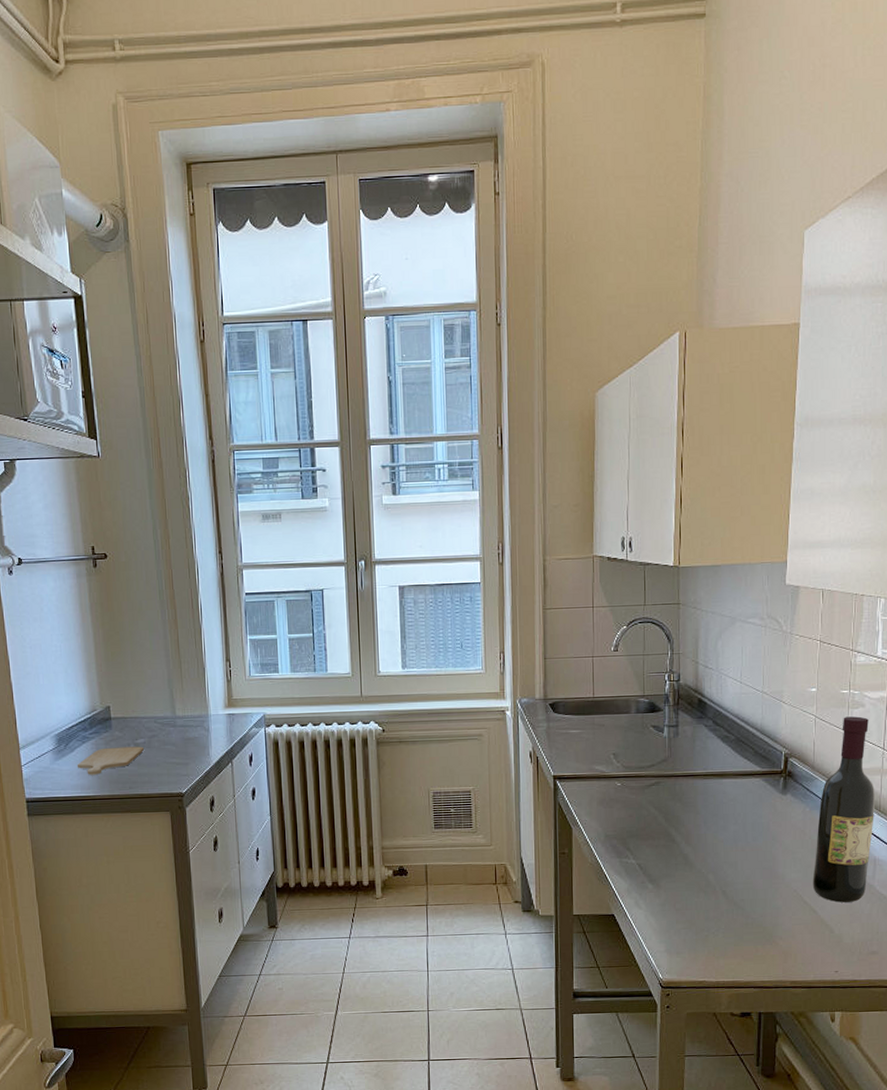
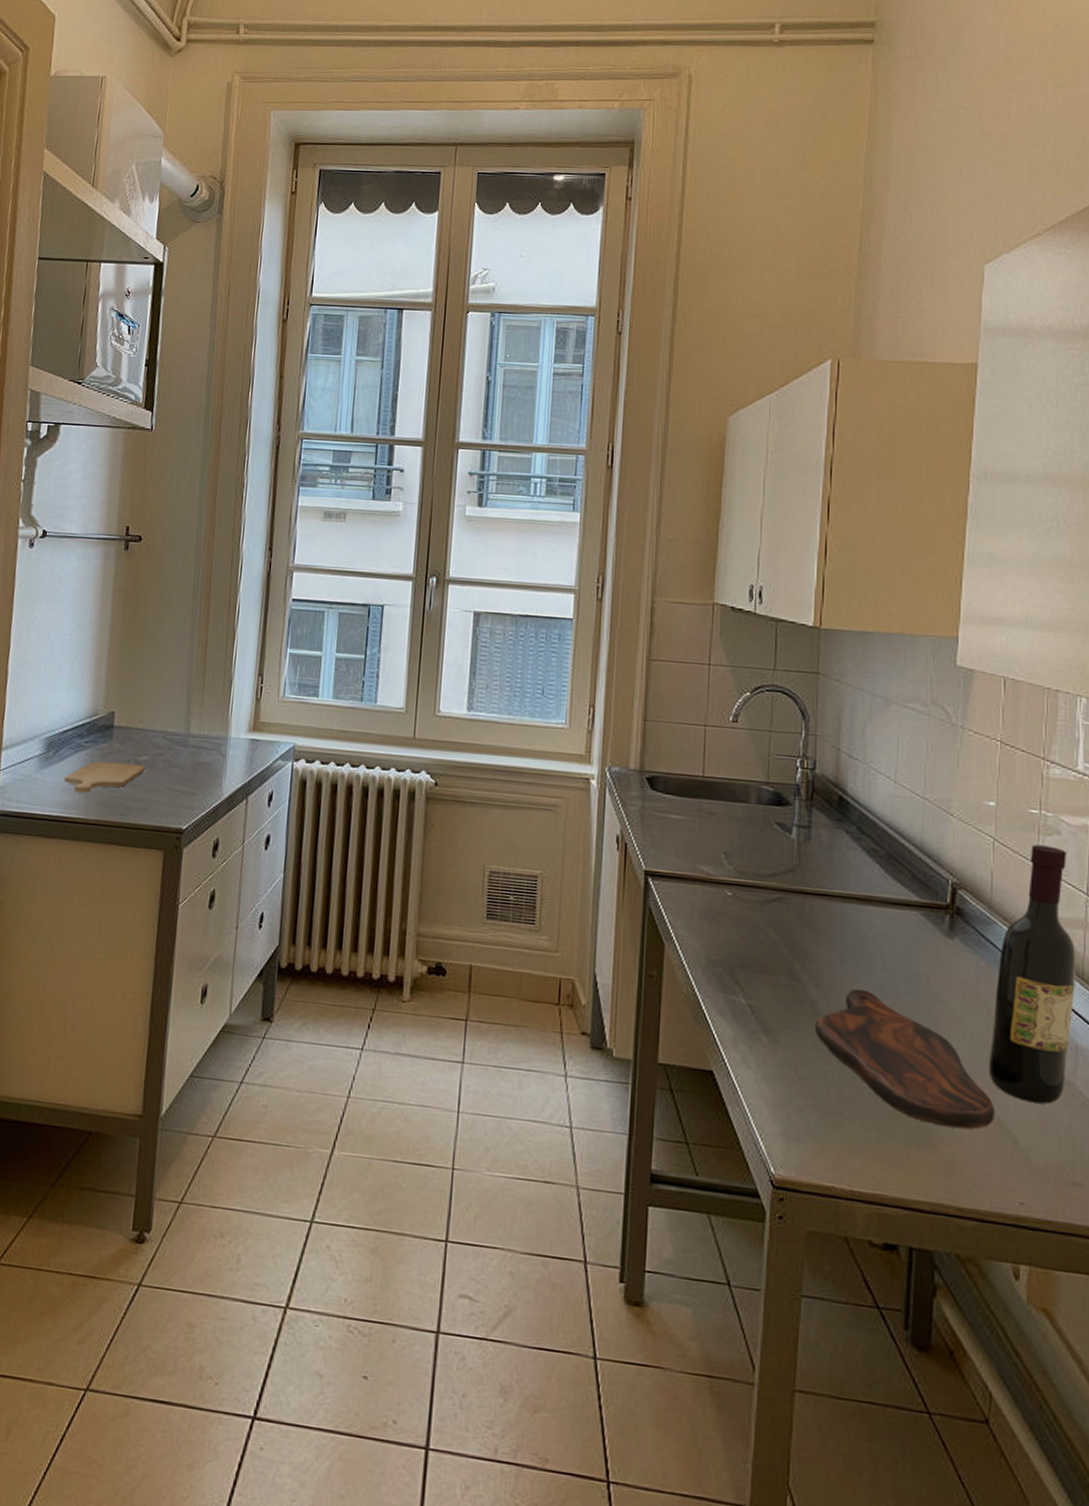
cutting board: none [686,840,817,928] -> present [814,989,995,1130]

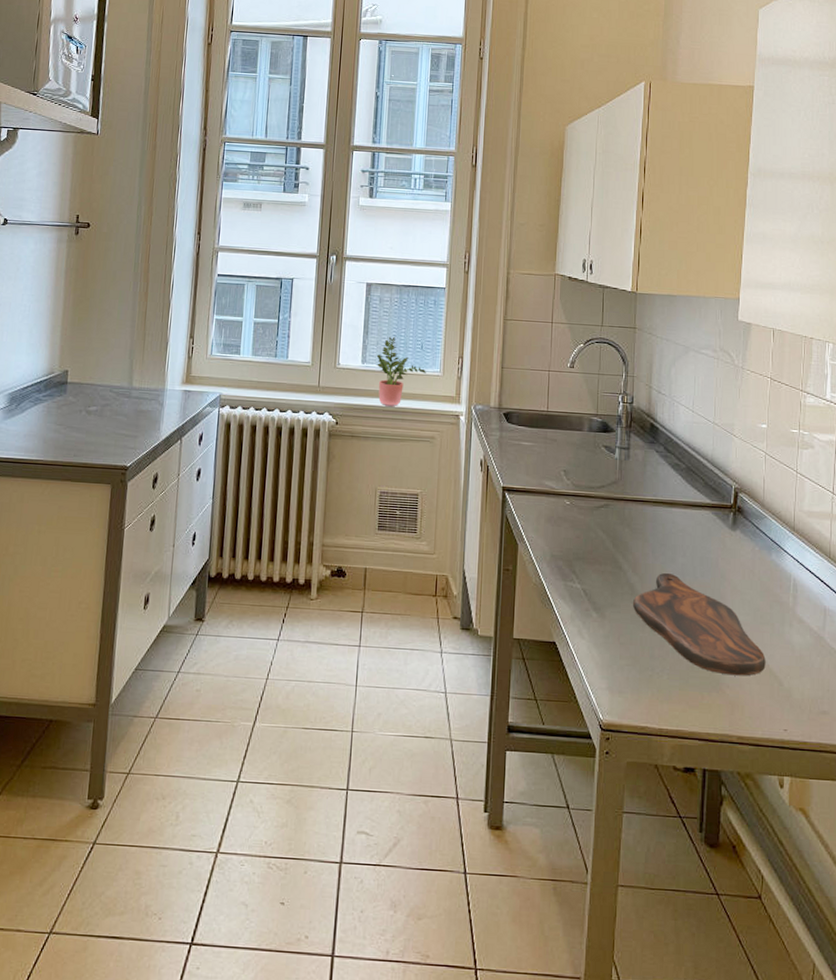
chopping board: present [63,761,145,794] -> none [24,412,95,440]
potted plant: none [485,678,548,765] -> present [376,336,426,406]
wine bottle: present [988,844,1077,1104] -> none [761,456,826,654]

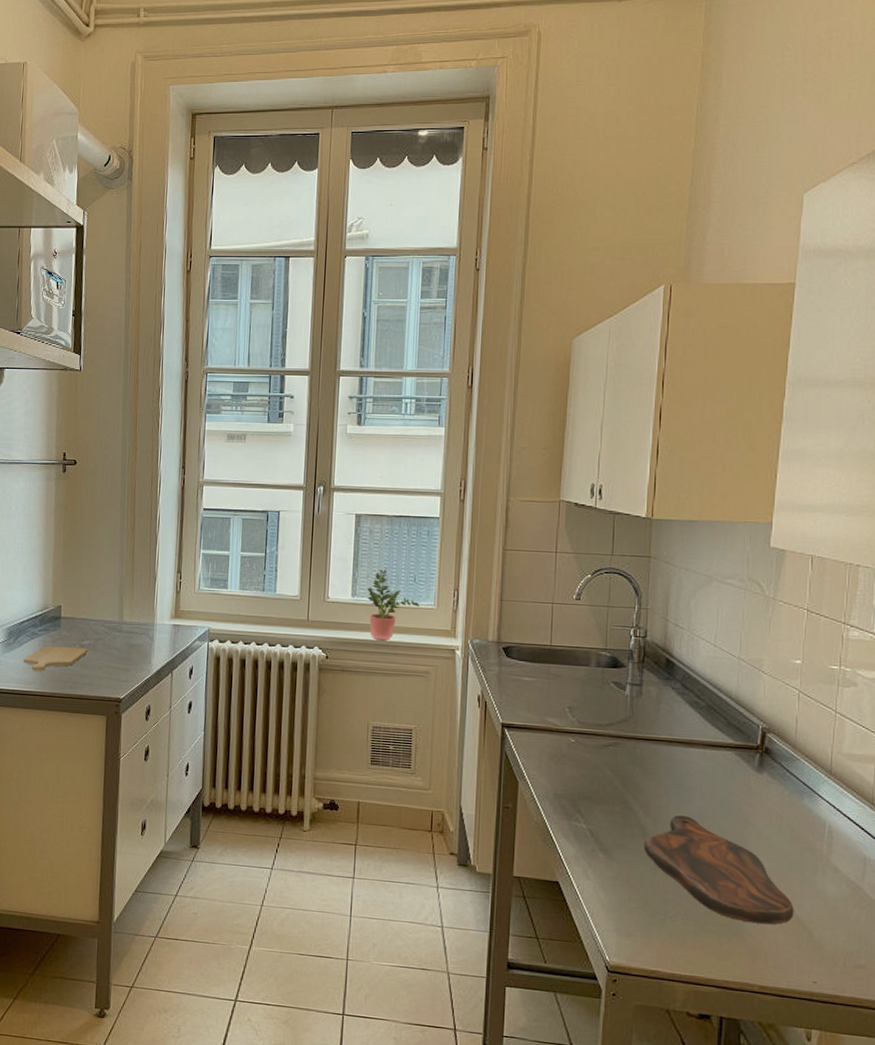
chopping board: none [24,412,95,440] -> present [23,645,88,672]

